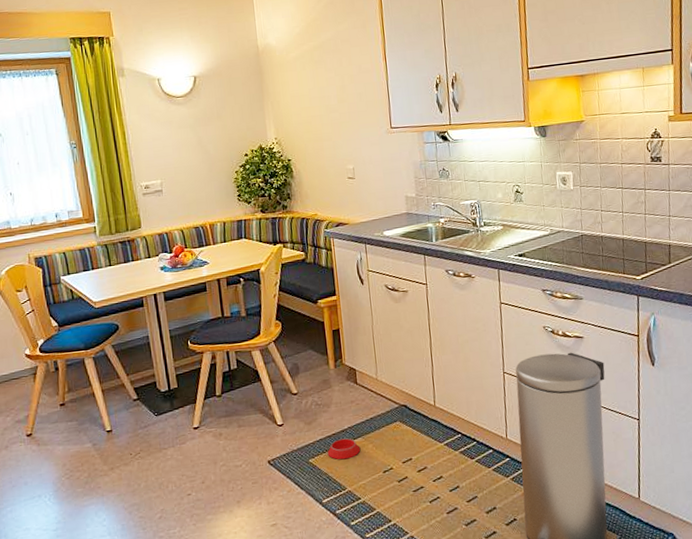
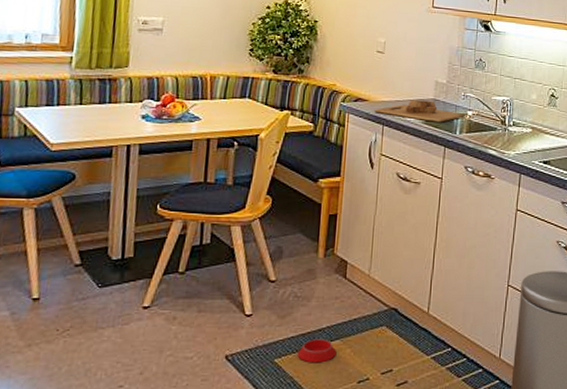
cutting board: none [355,214,439,235] -> present [374,100,466,123]

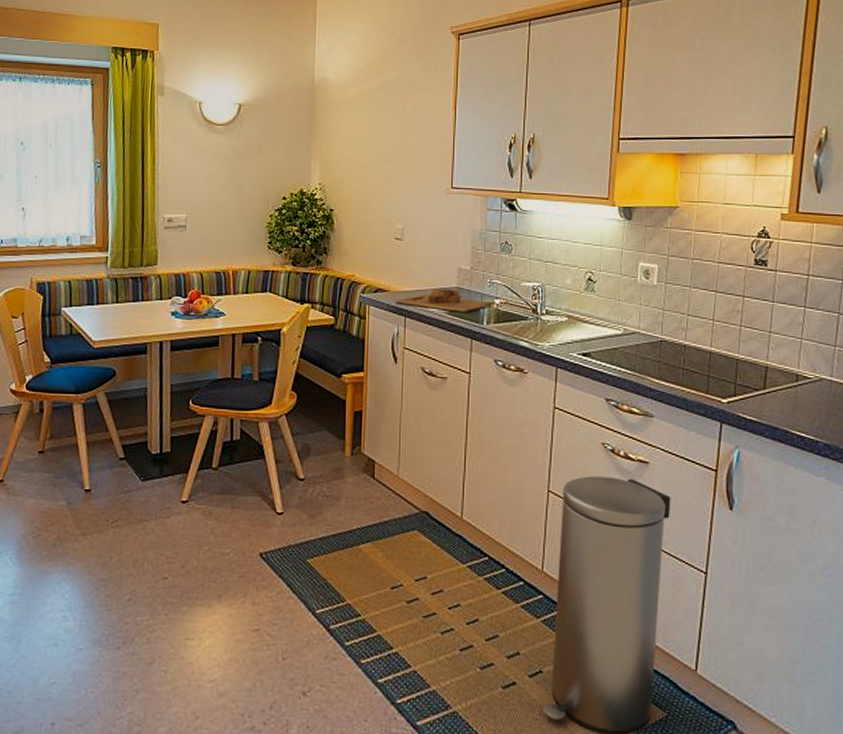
pet bowl: present [297,339,337,363] -> none [329,540,368,566]

